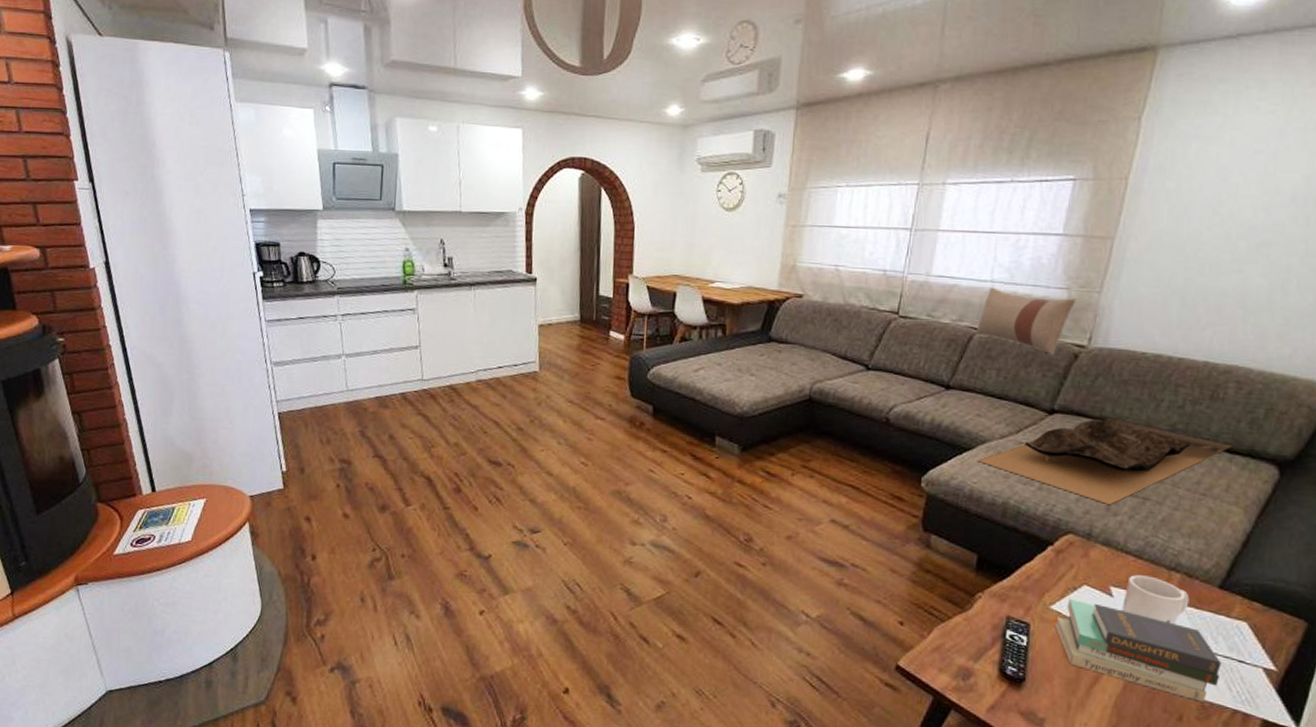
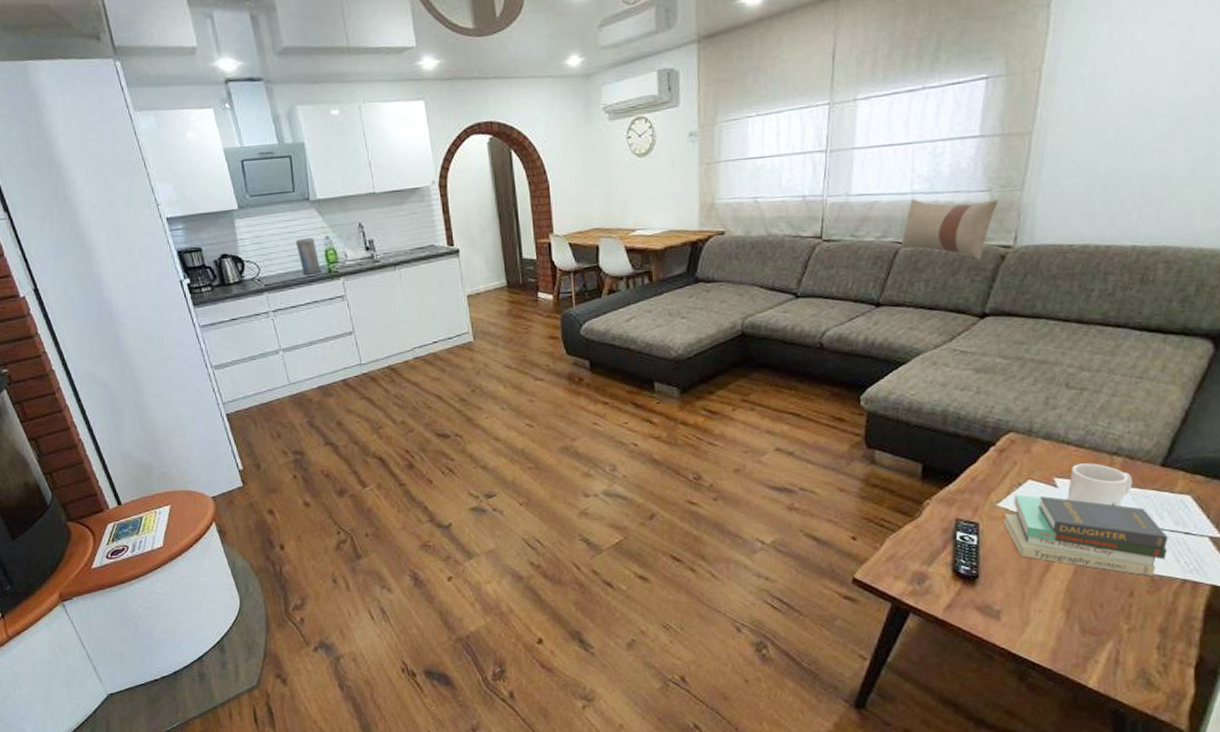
canister: none [374,246,396,284] -> present [295,237,321,275]
throw blanket: present [976,417,1232,506] -> none [913,314,1165,400]

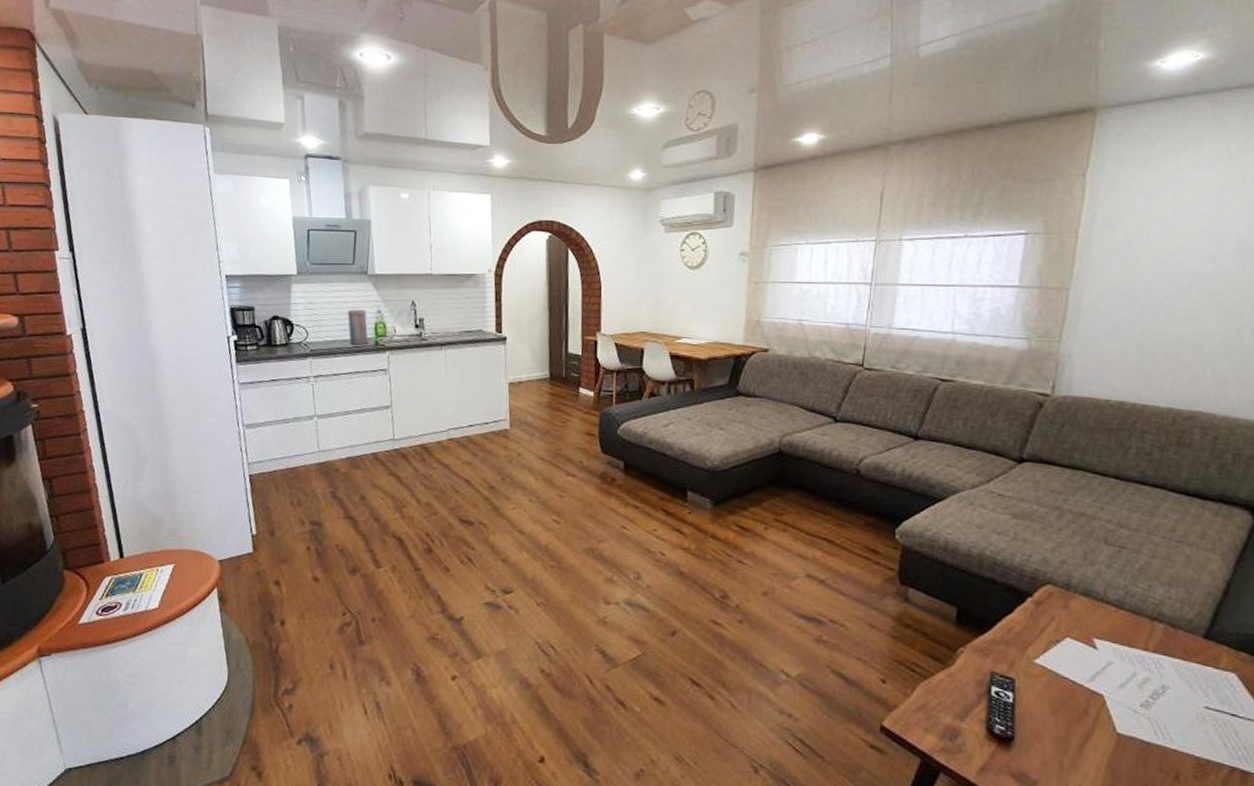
pillow: present [899,199,998,260] -> none [939,338,1036,405]
books: present [1004,494,1168,576] -> none [1041,651,1214,759]
mug: present [1068,463,1133,507] -> none [1107,625,1175,678]

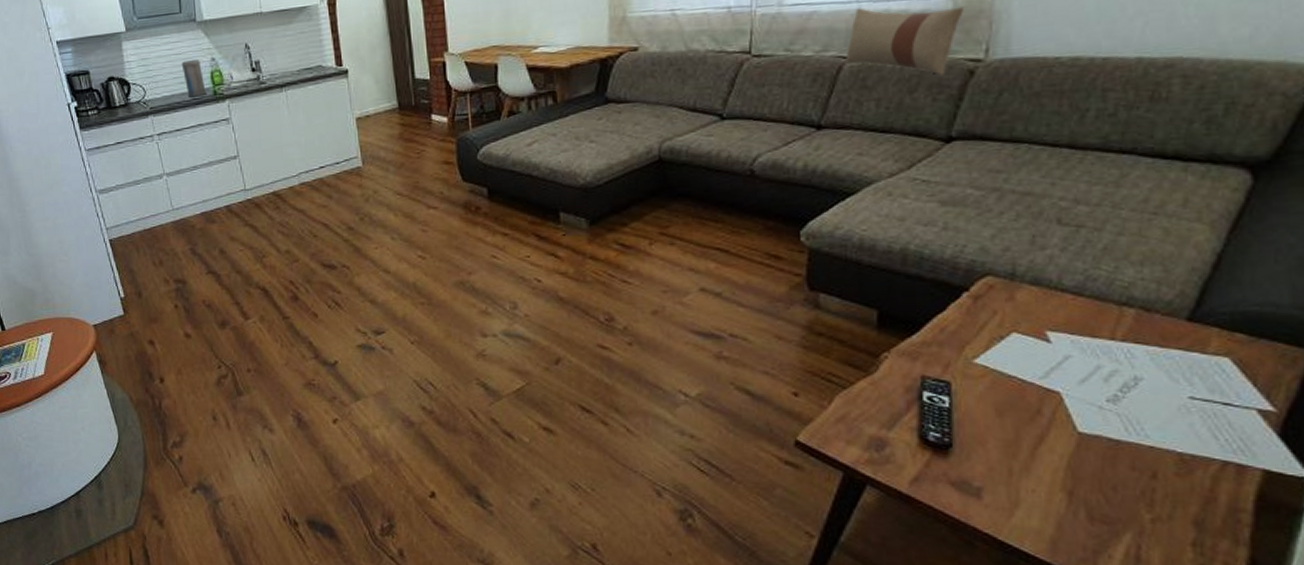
pillow: none [939,338,1036,405] -> present [844,7,963,76]

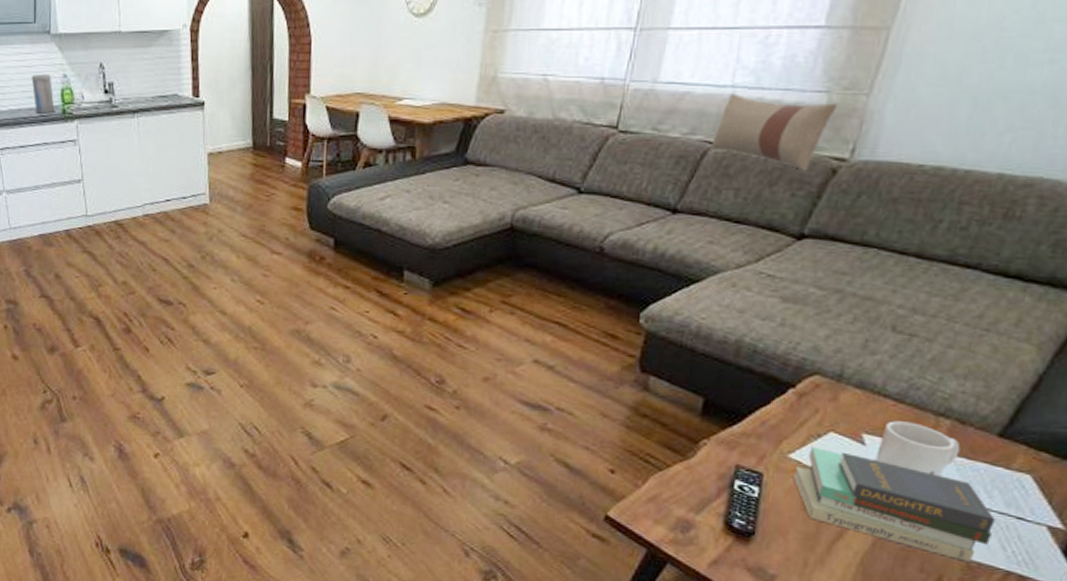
books: none [982,349,1201,455] -> present [793,446,996,562]
mug: none [1064,314,1150,369] -> present [876,420,961,477]

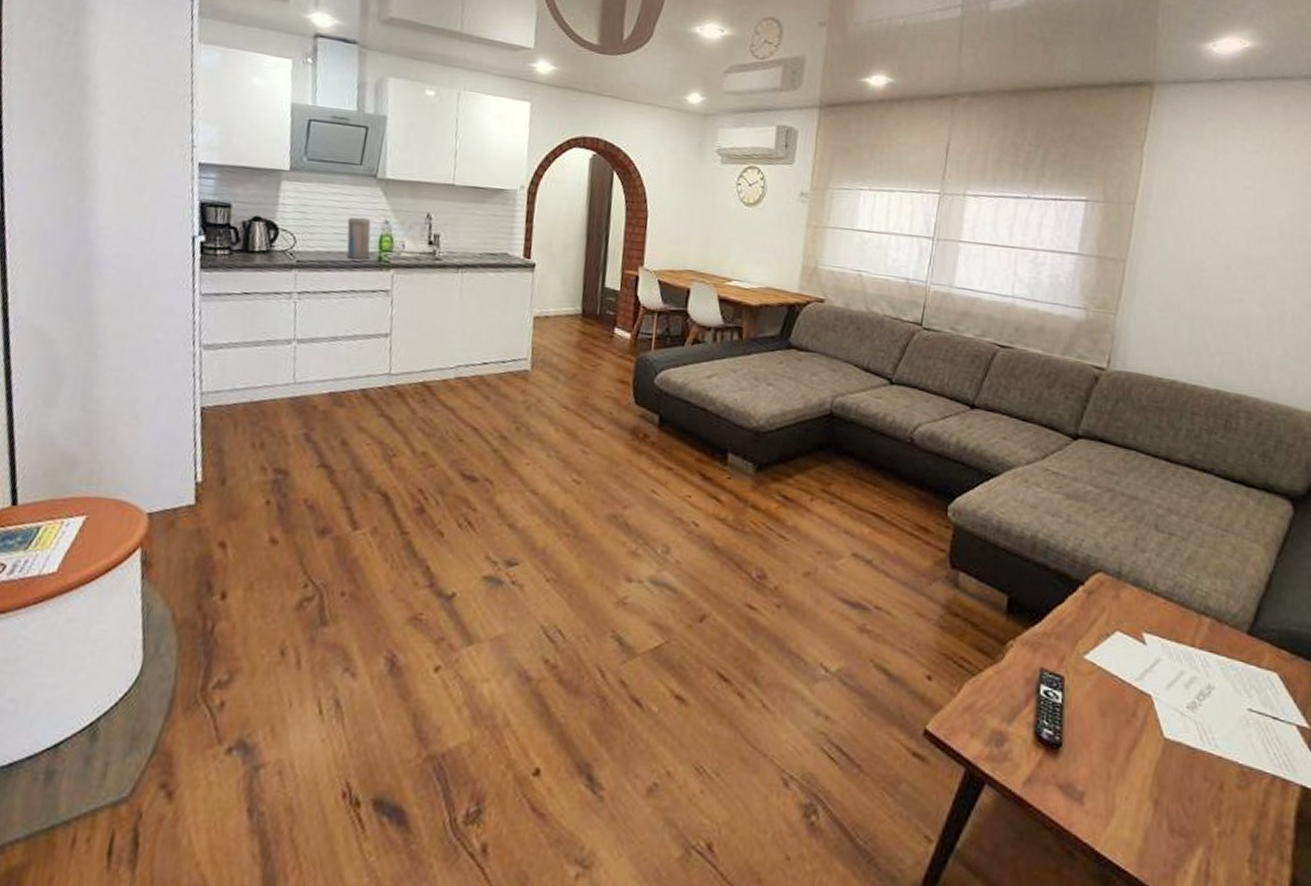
pillow: present [709,93,837,171] -> none [998,302,1093,377]
books: present [793,446,996,562] -> none [1090,646,1257,767]
mug: present [876,420,961,477] -> none [1156,619,1221,677]

